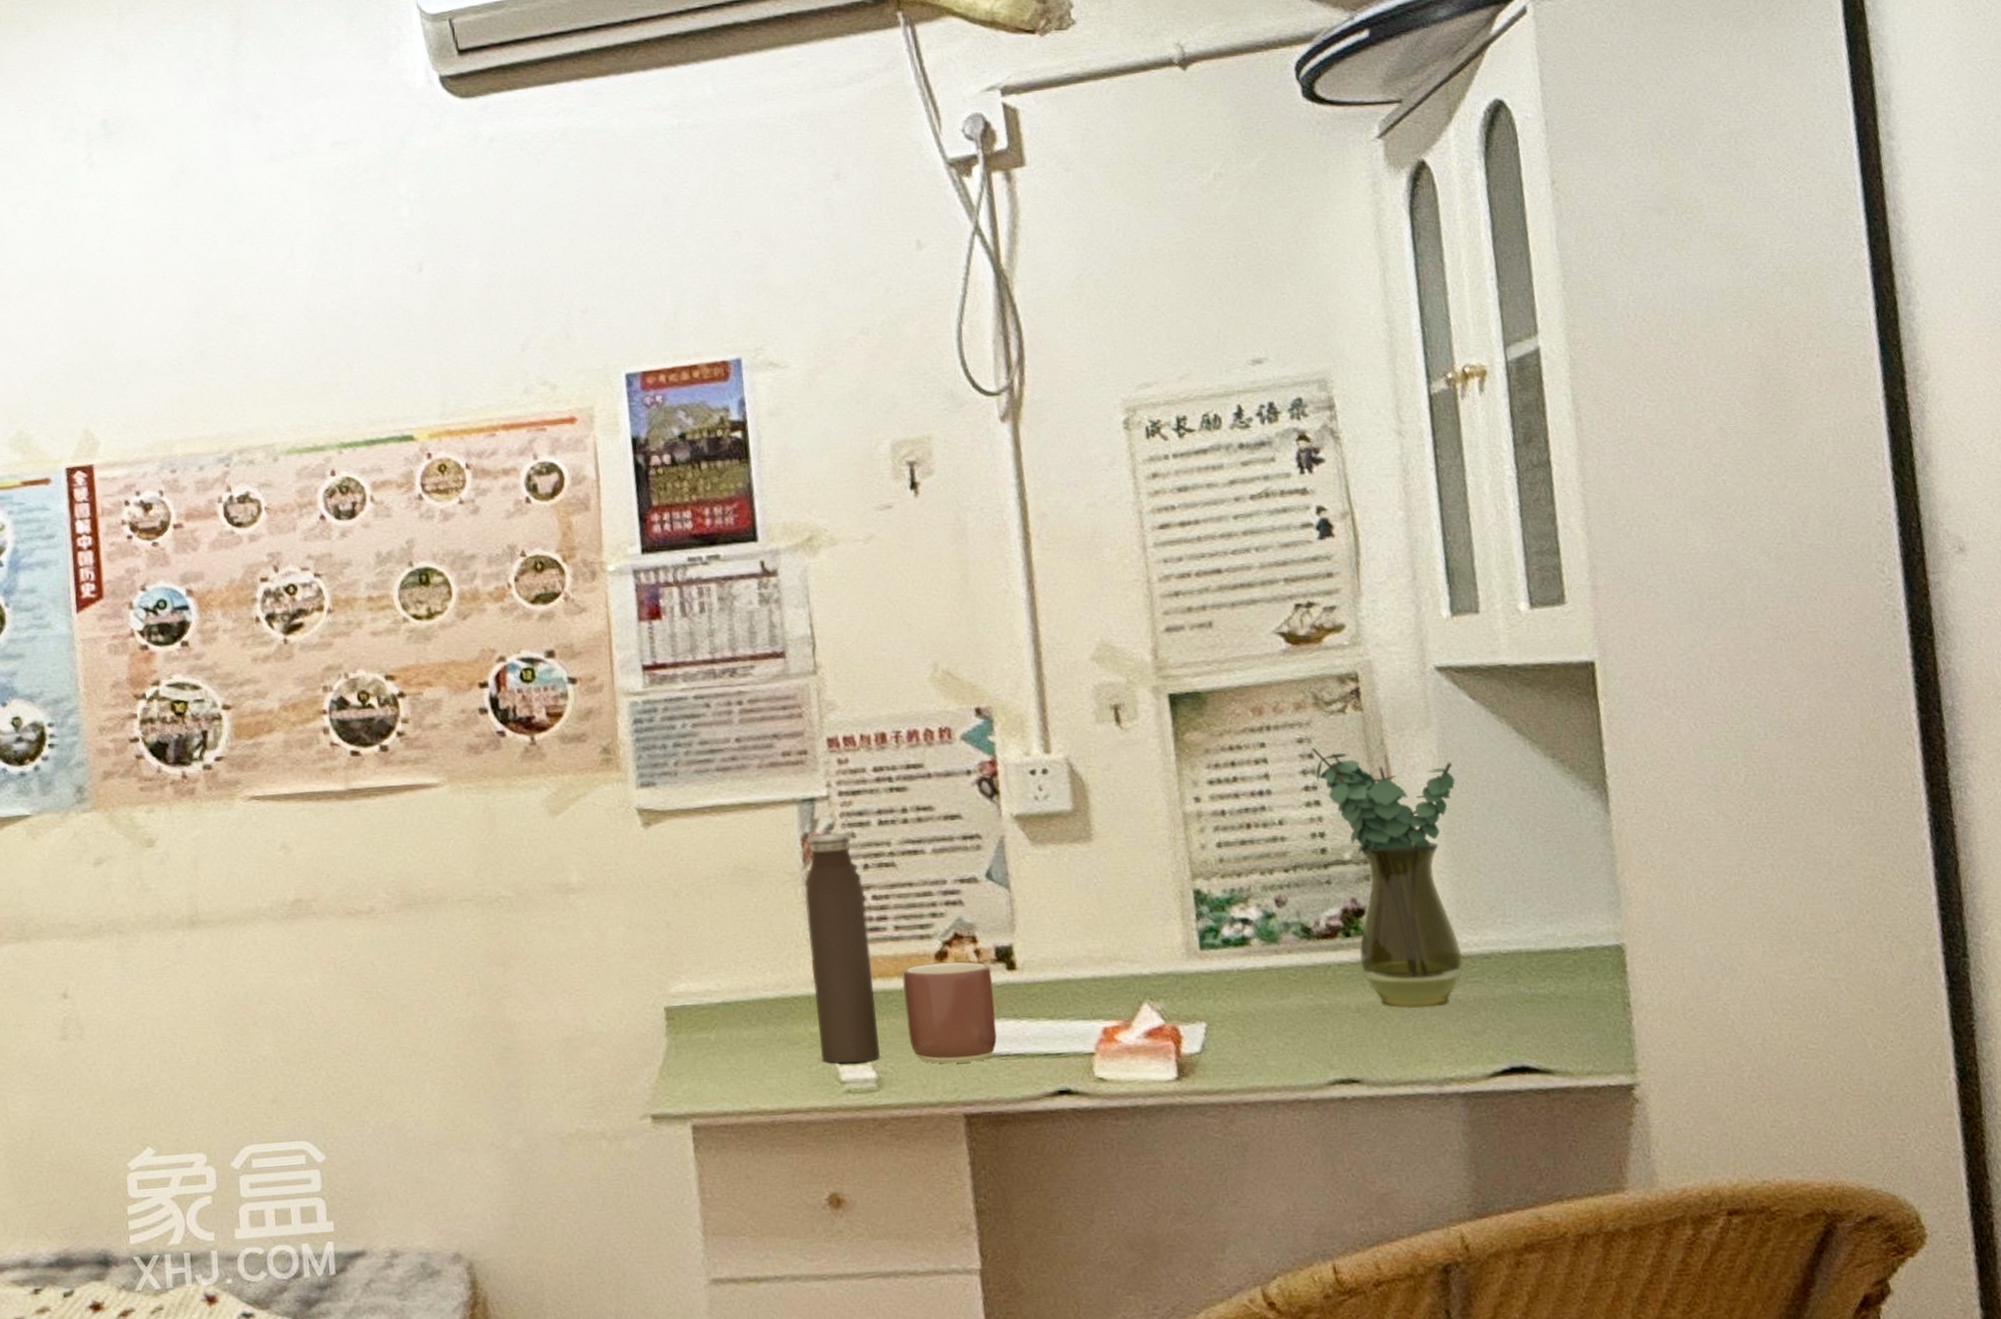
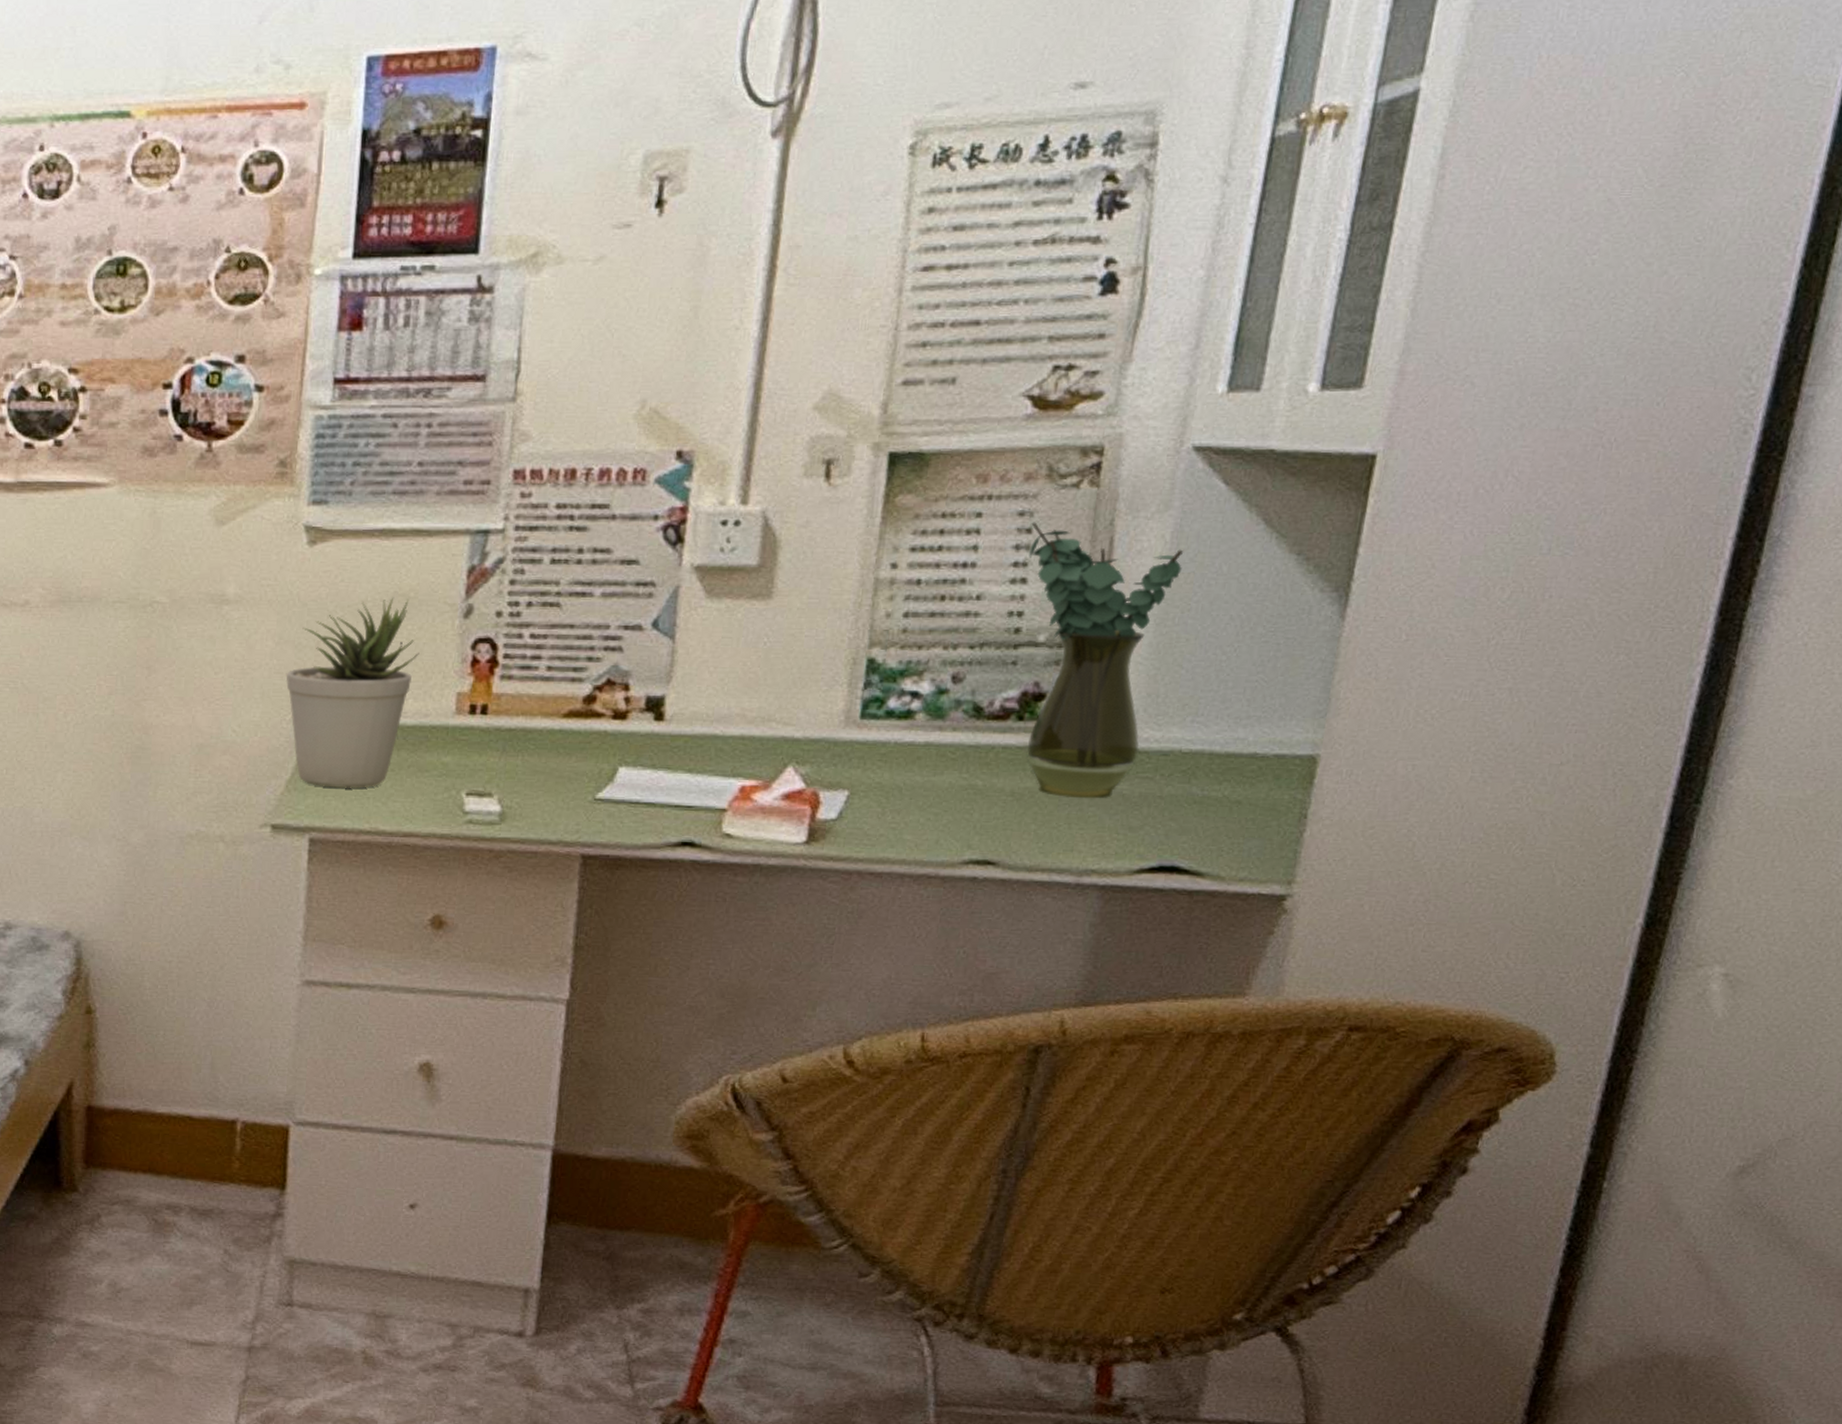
potted plant: none [641,871,769,1071] -> present [285,597,419,789]
water bottle: present [805,833,880,1063] -> none [448,567,524,795]
mug: present [901,961,997,1064] -> none [540,706,639,806]

